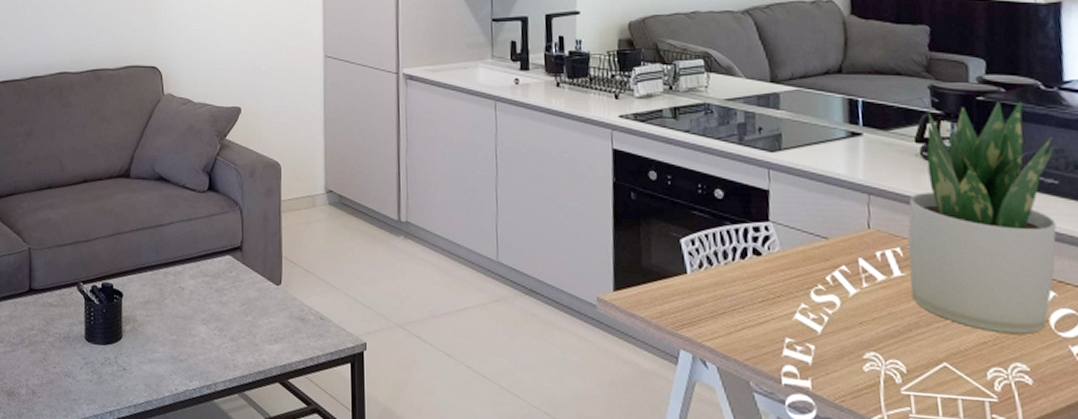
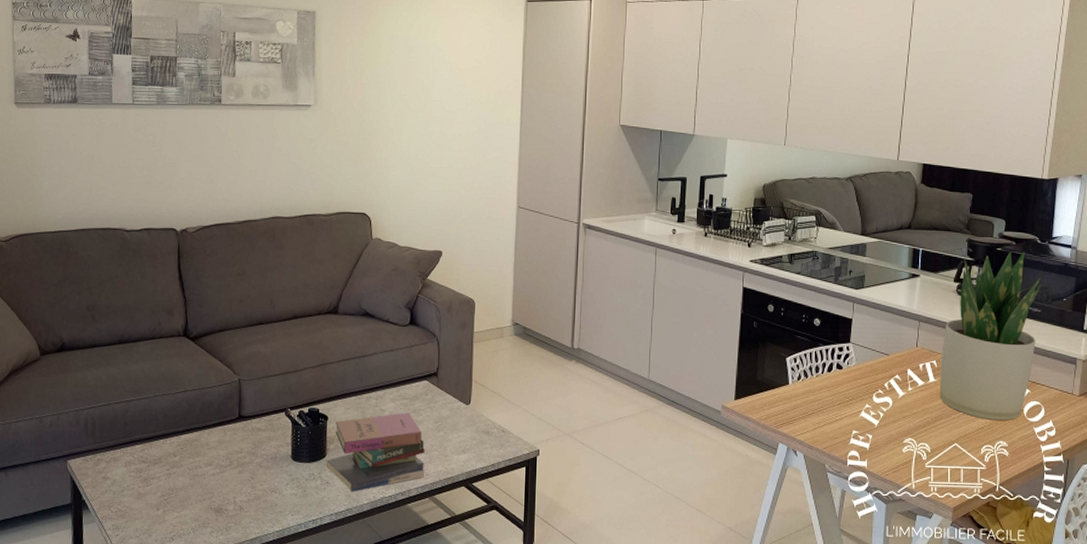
books: none [121,291,231,382] -> present [325,412,425,492]

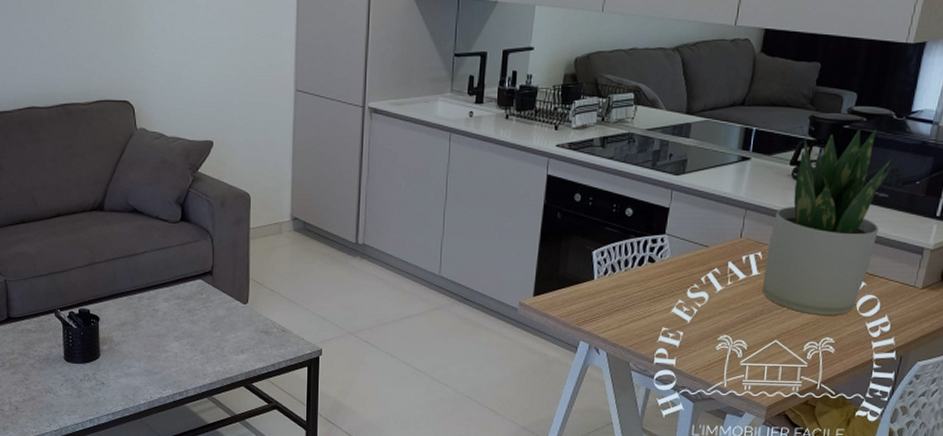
books: present [325,412,425,492] -> none [99,312,202,392]

